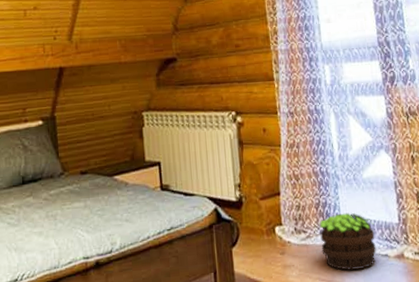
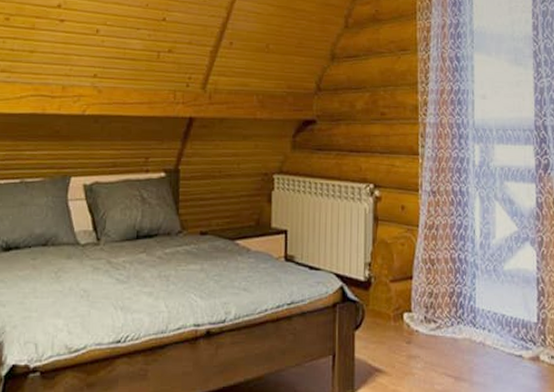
potted plant: present [319,212,377,271] -> none [451,306,510,369]

